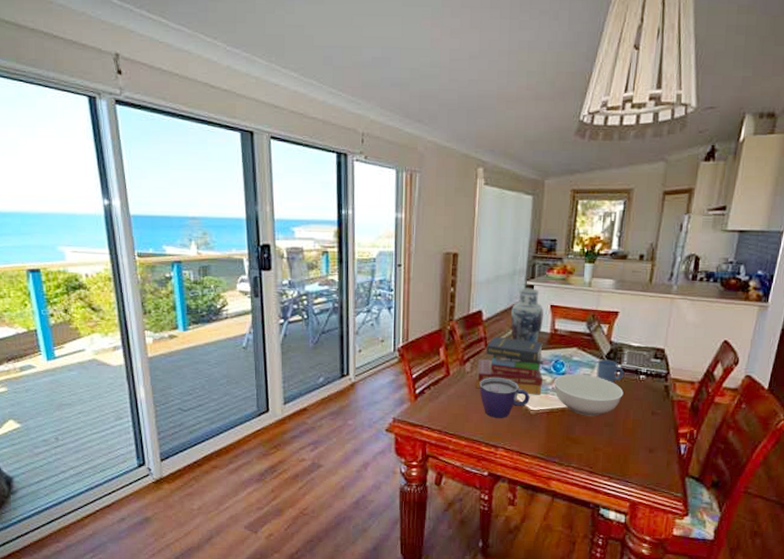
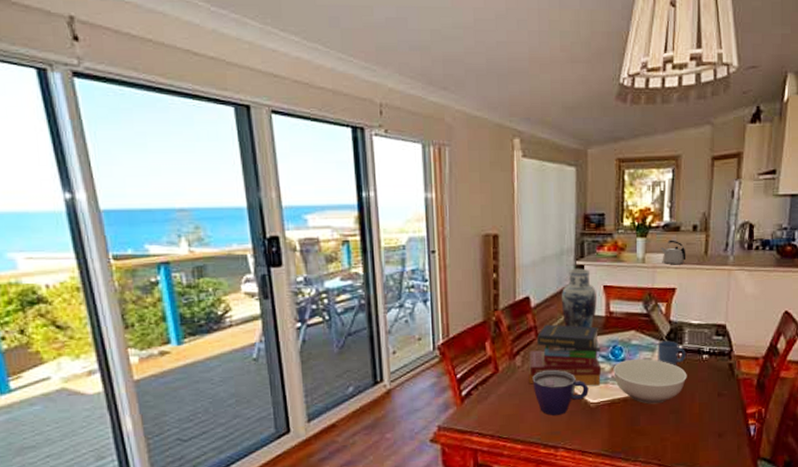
kettle: none [607,267,632,291] -> present [660,239,686,265]

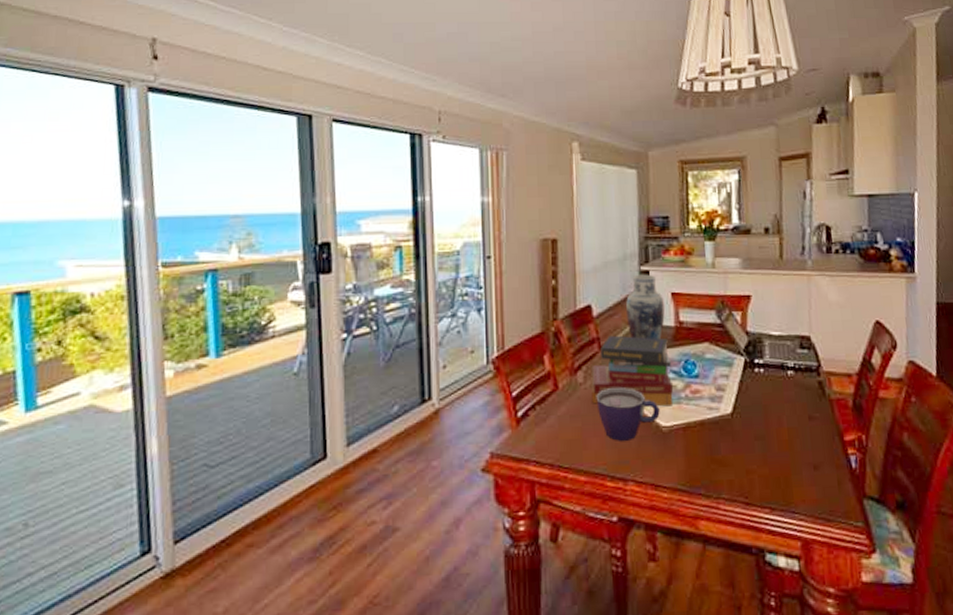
bowl: present [613,358,687,404] -> none [686,374,772,429]
mug: present [657,340,686,367] -> none [734,354,768,384]
kettle: present [660,239,686,265] -> none [731,243,760,270]

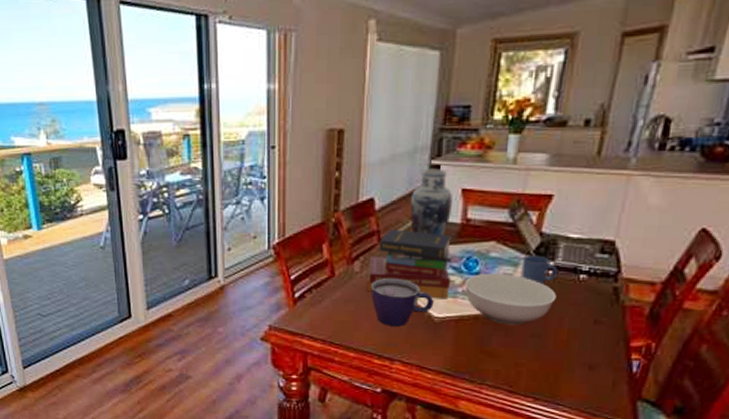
bowl: none [686,374,772,429] -> present [464,273,557,325]
mug: none [734,354,768,384] -> present [520,255,558,285]

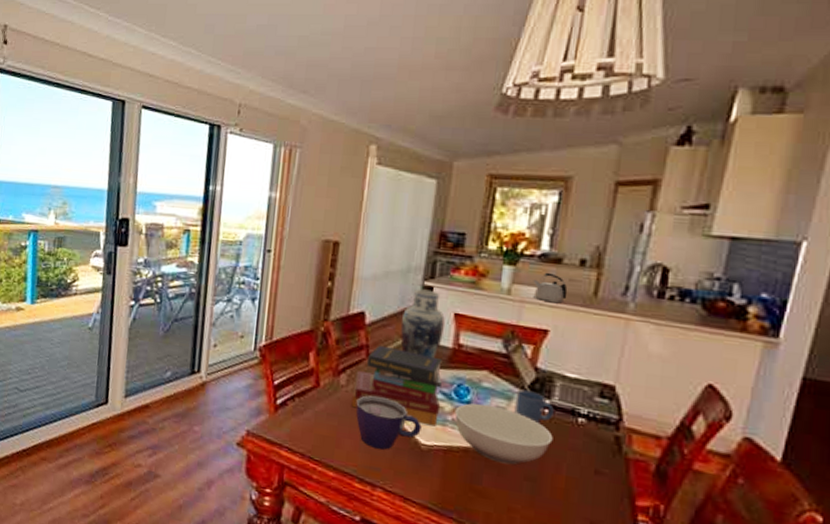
kettle: none [538,137,572,167] -> present [533,272,568,304]

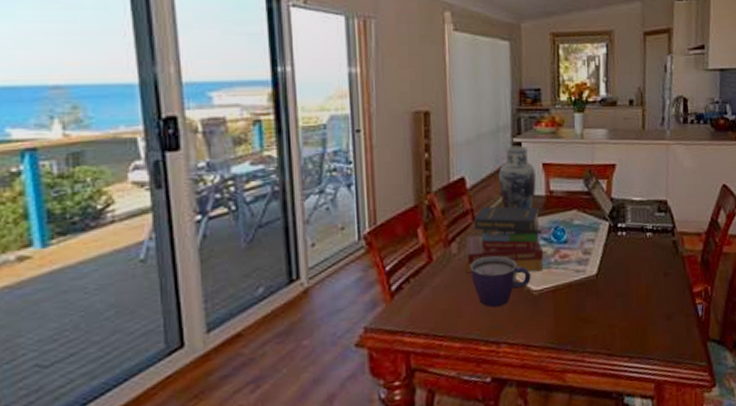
bowl: present [454,403,553,465] -> none [556,239,632,289]
mug: present [514,389,554,424] -> none [600,219,629,246]
kettle: present [533,272,568,304] -> none [598,114,625,140]

